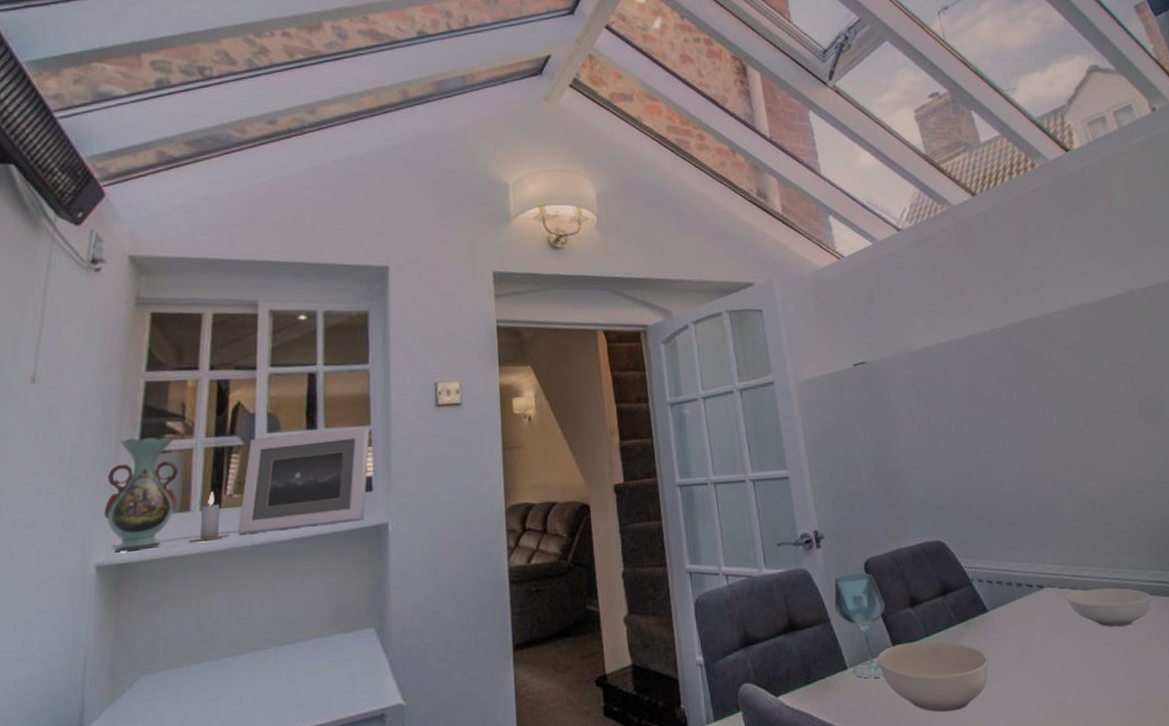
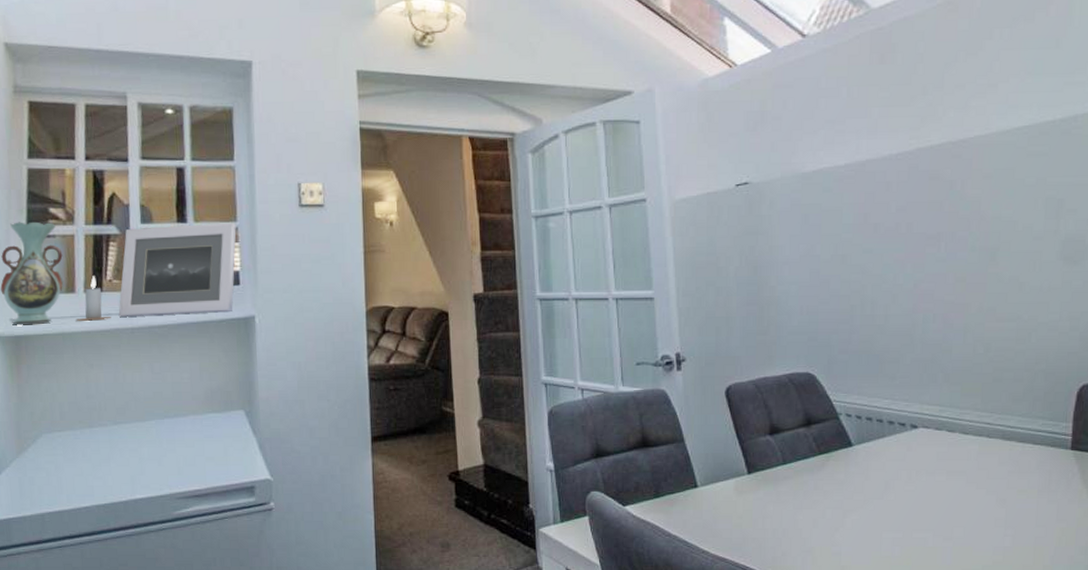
wine glass: present [834,573,886,678] -> none [691,398,744,498]
bowl: present [877,641,989,712] -> none [729,468,847,536]
bowl: present [1065,588,1151,627] -> none [940,433,1037,473]

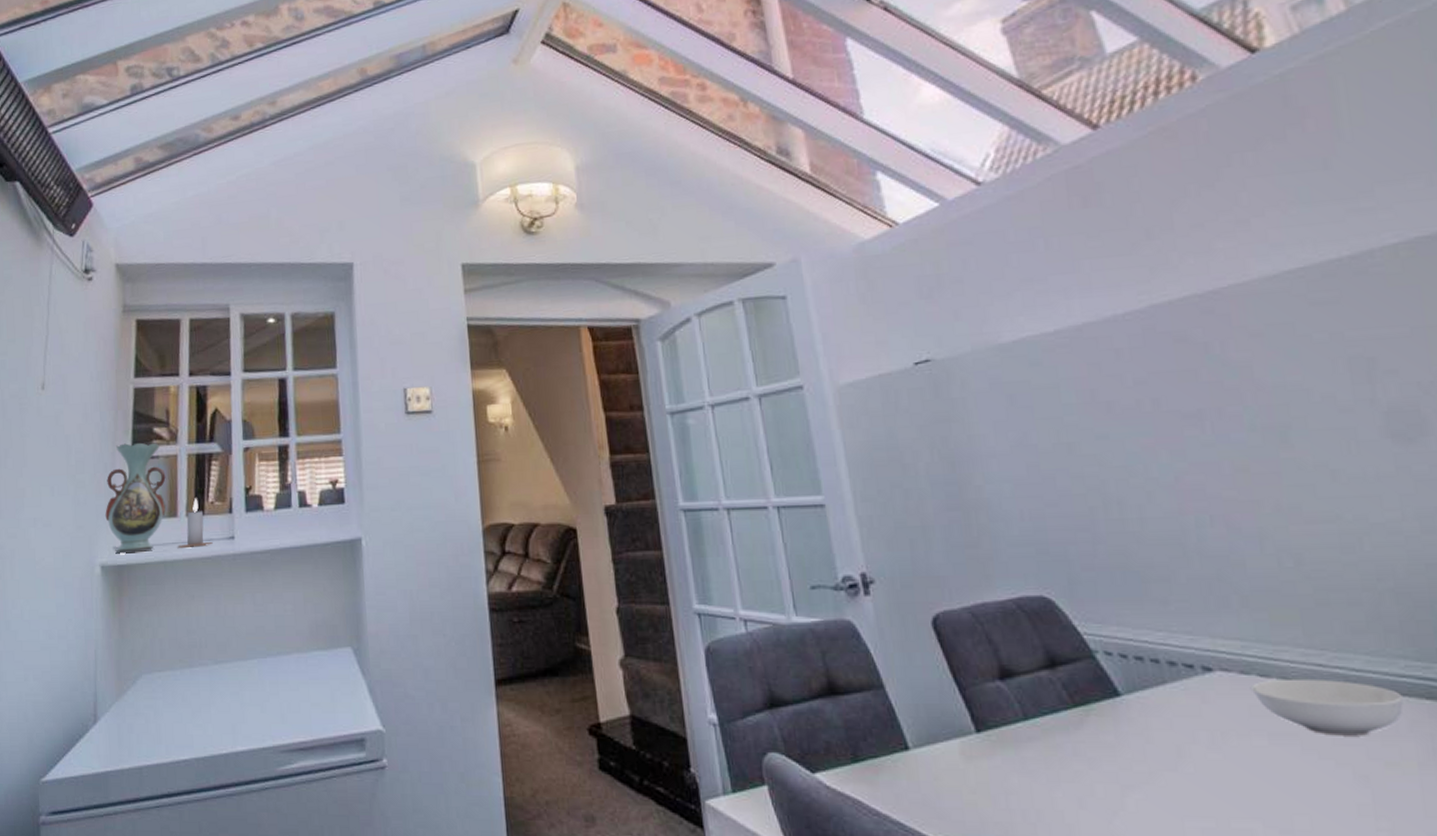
picture frame: present [118,222,237,318] -> none [220,435,340,543]
bowl: none [940,433,1037,473] -> present [1249,678,1404,736]

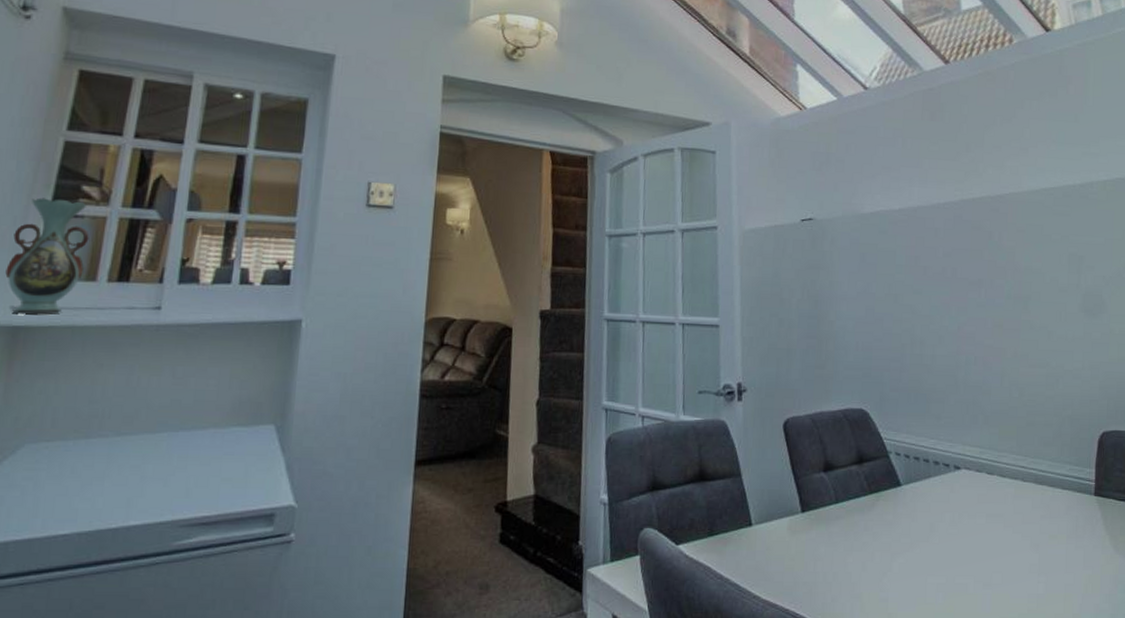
candle: present [177,498,213,548] -> none [91,264,135,314]
bowl: present [1249,678,1404,736] -> none [980,476,1065,517]

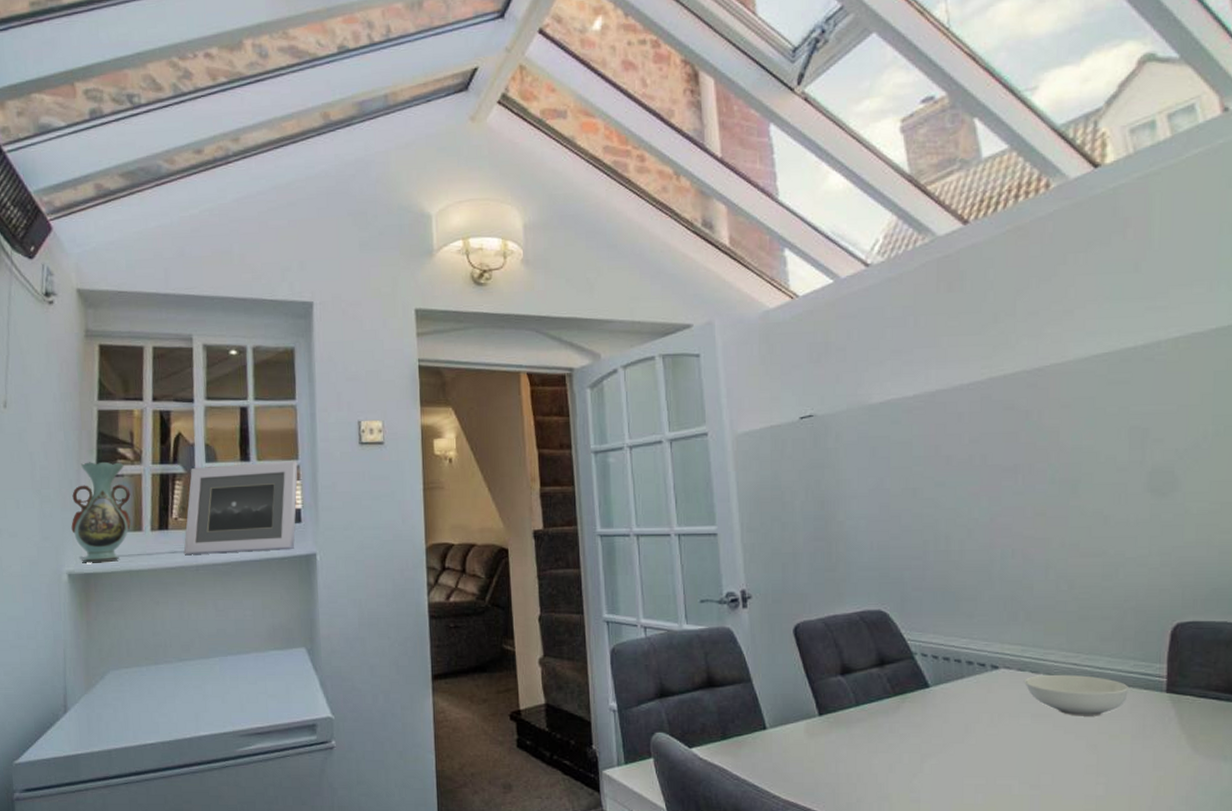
picture frame: none [144,215,295,314] -> present [183,461,298,556]
bowl: none [980,476,1065,517] -> present [1023,674,1128,716]

